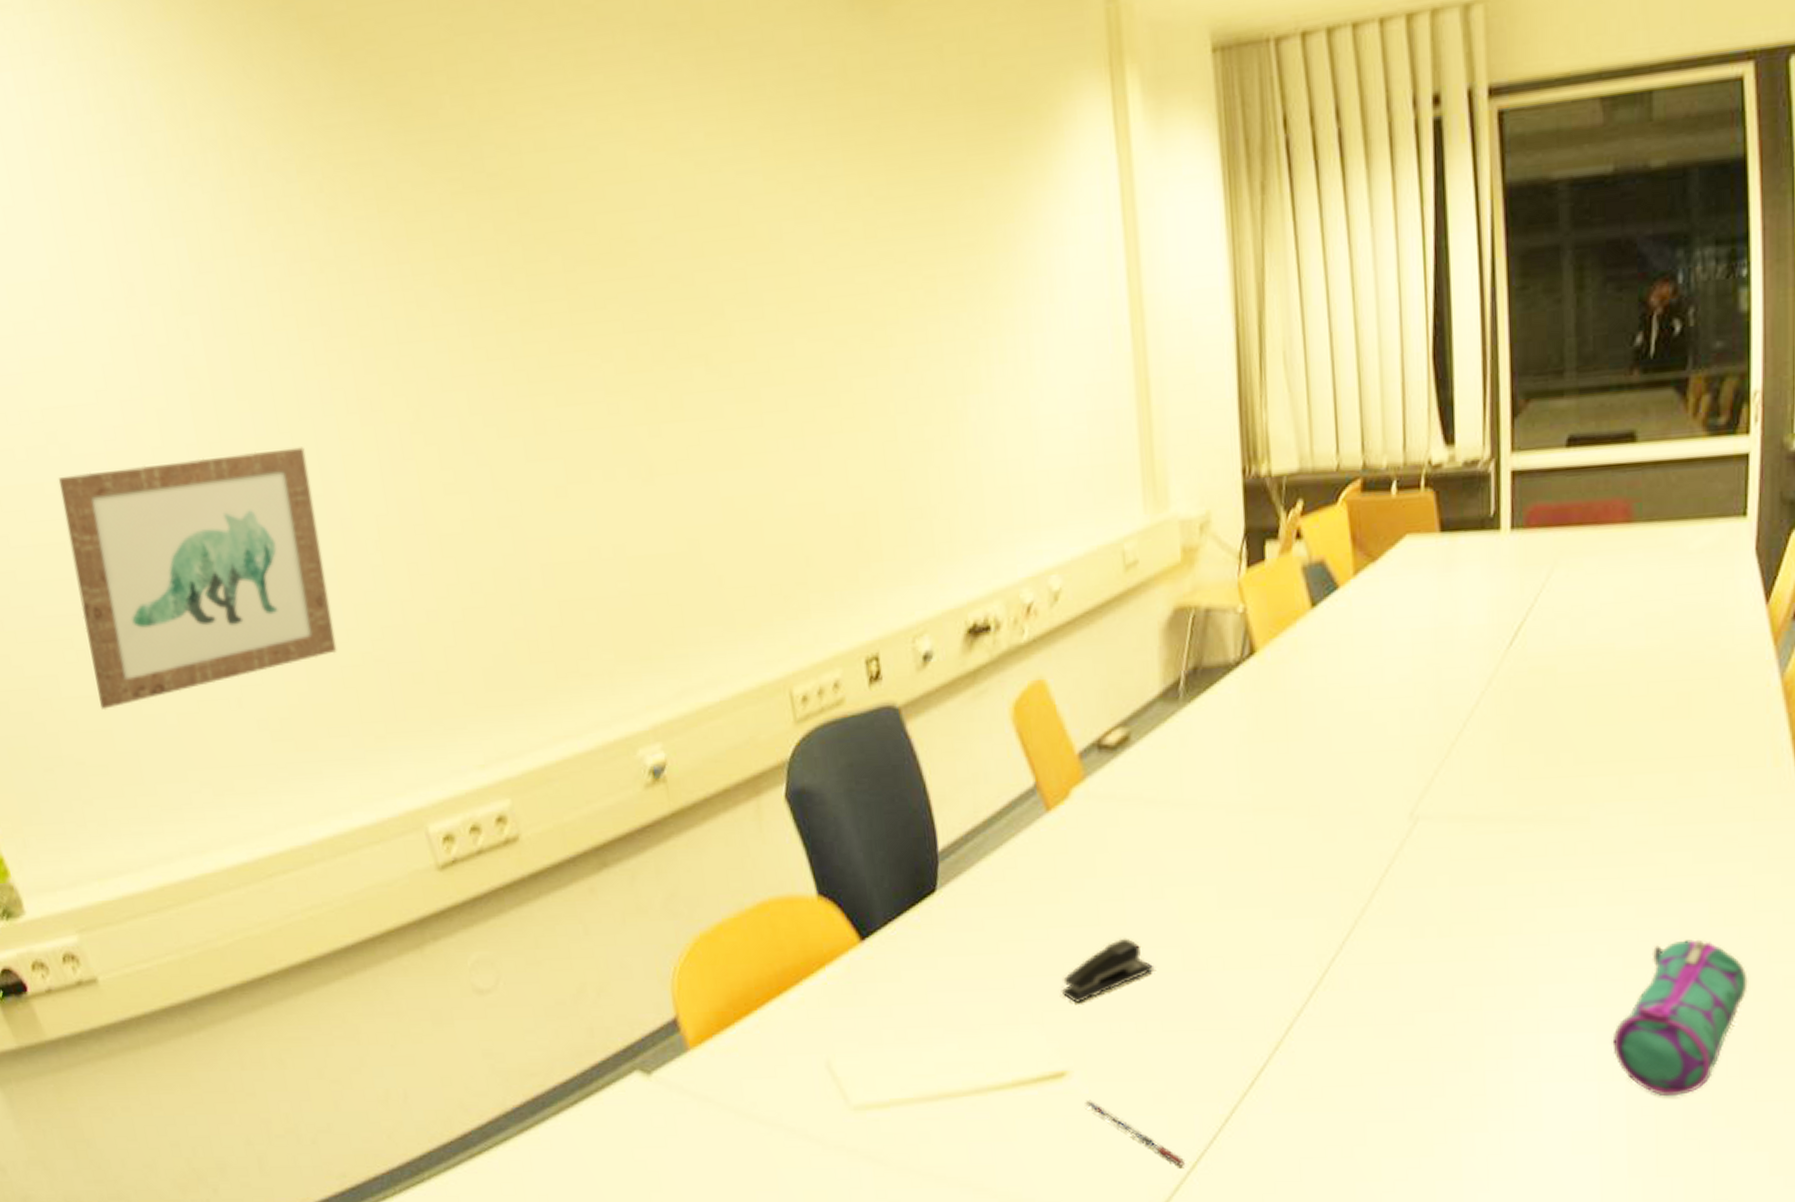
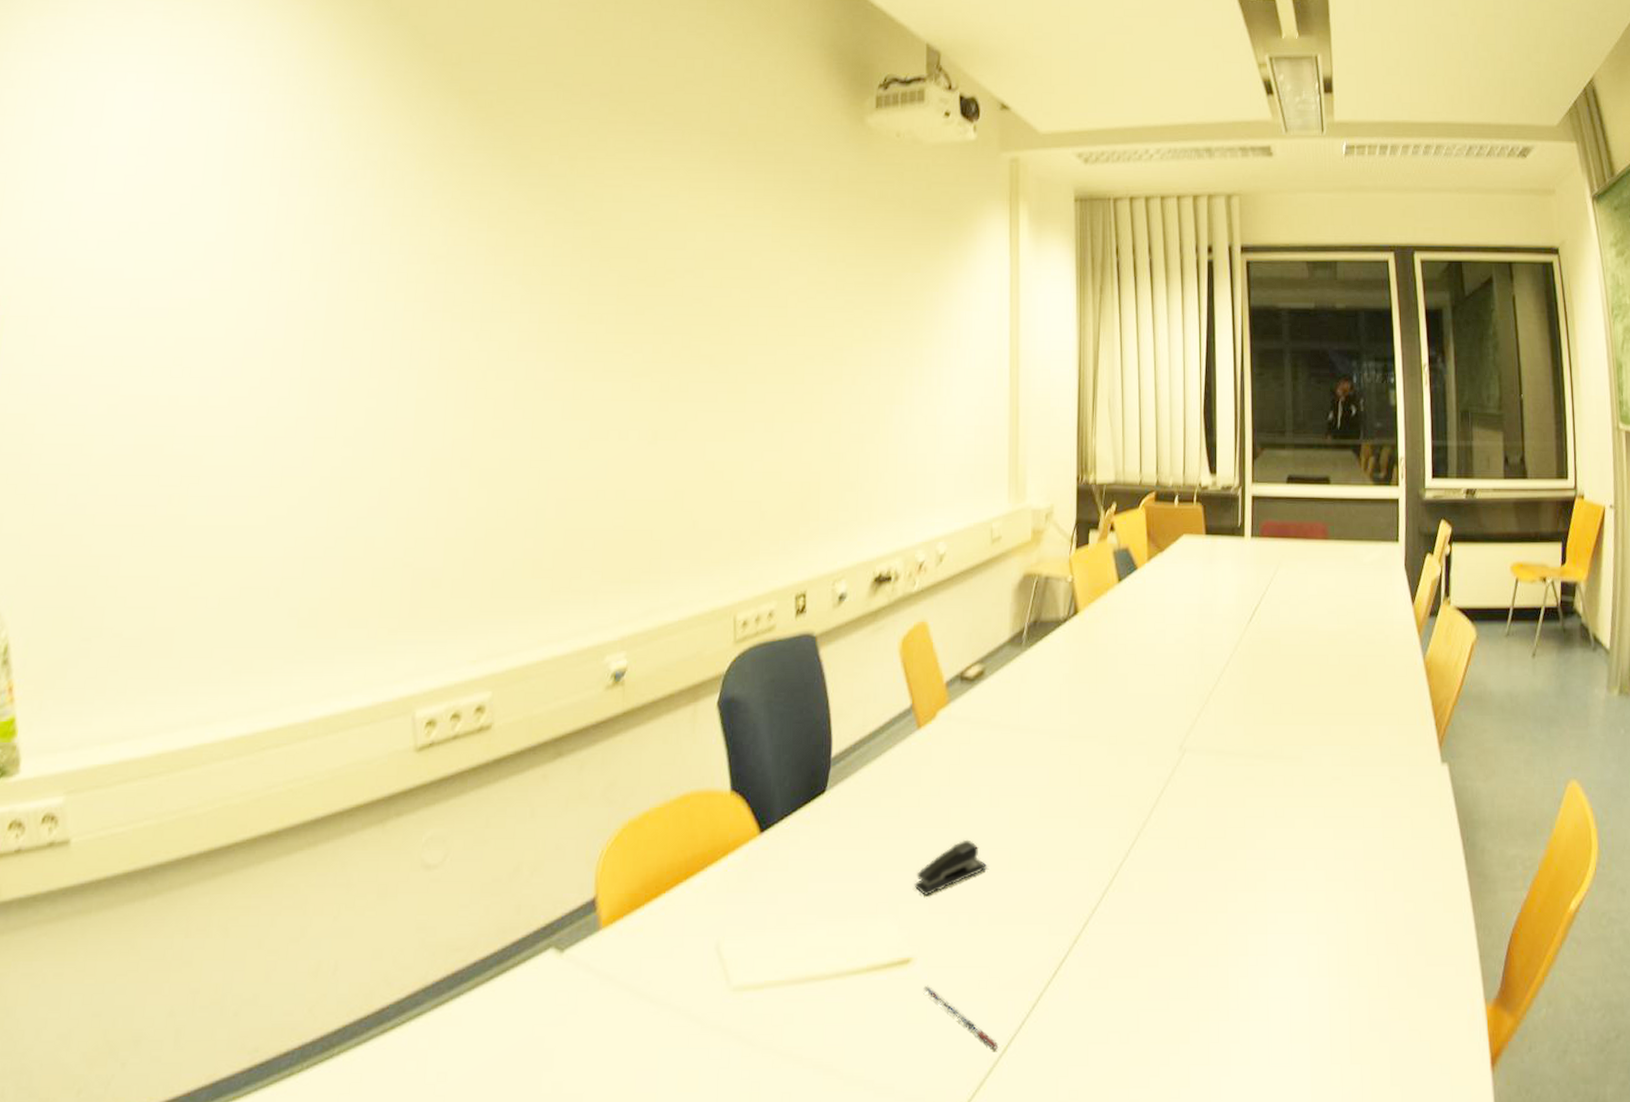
wall art: present [58,447,337,711] -> none [152,389,387,590]
pencil case: present [1612,939,1748,1097] -> none [1318,859,1410,992]

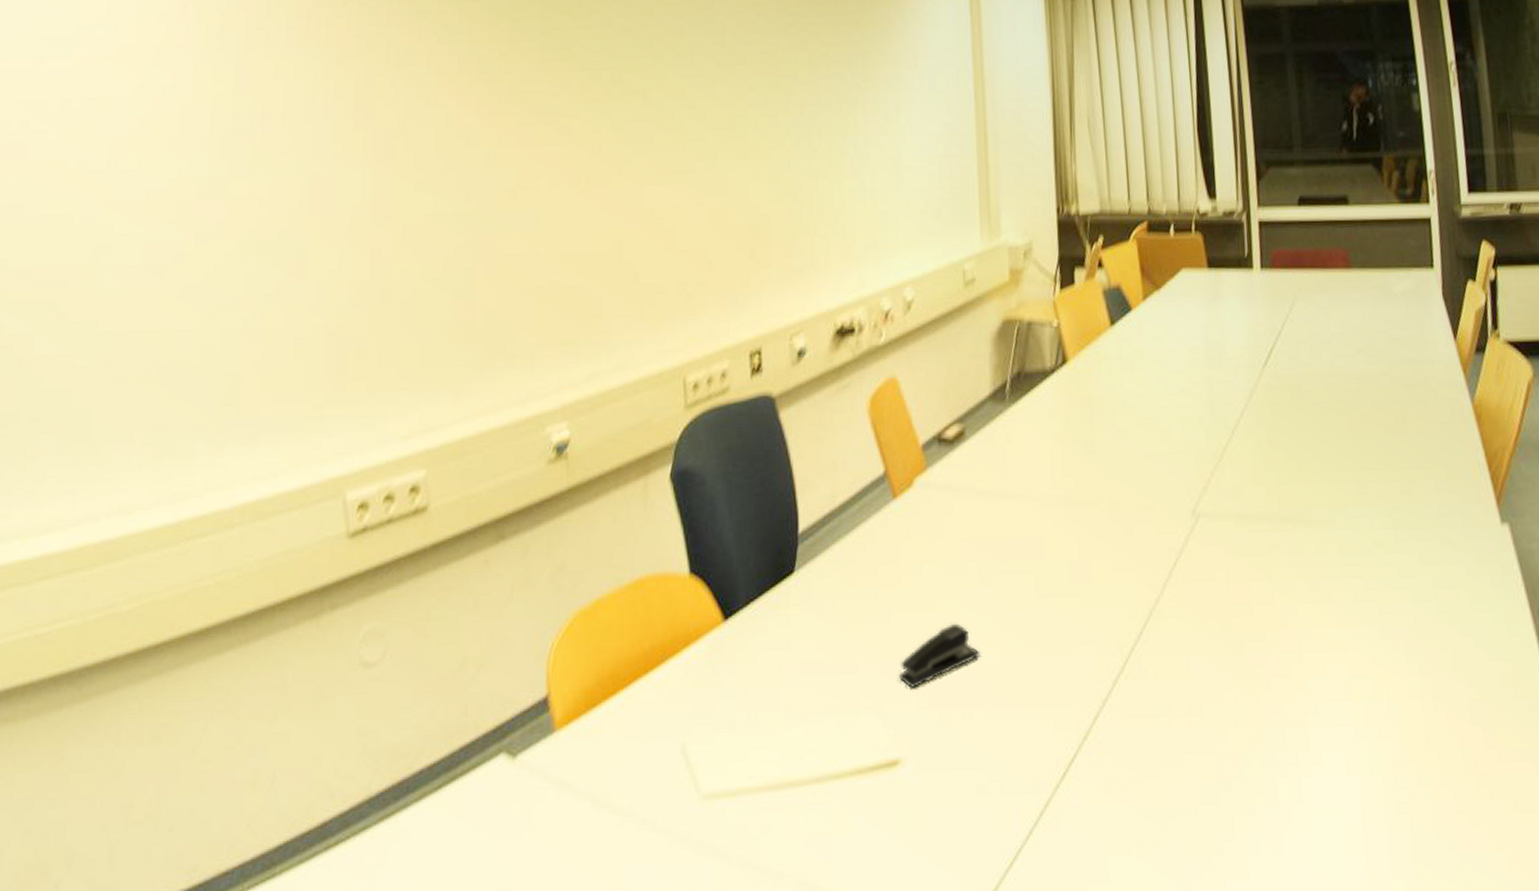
pen: present [923,985,999,1049] -> none [915,790,1004,863]

